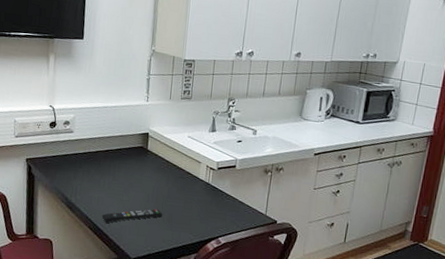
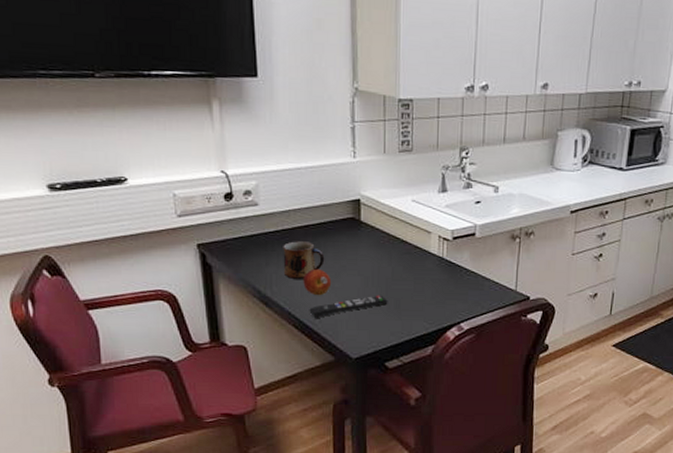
mug: none [86,161,118,191] -> present [283,241,325,279]
fruit: none [99,184,121,206] -> present [303,268,332,296]

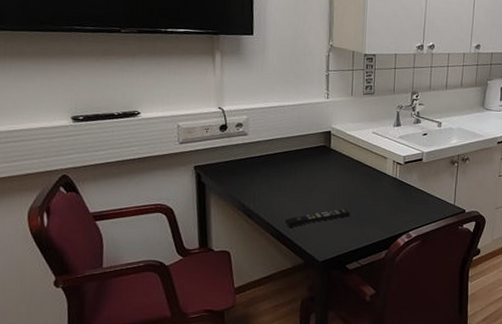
mug: present [283,241,325,279] -> none [265,164,300,195]
fruit: present [303,268,332,296] -> none [281,186,305,209]

